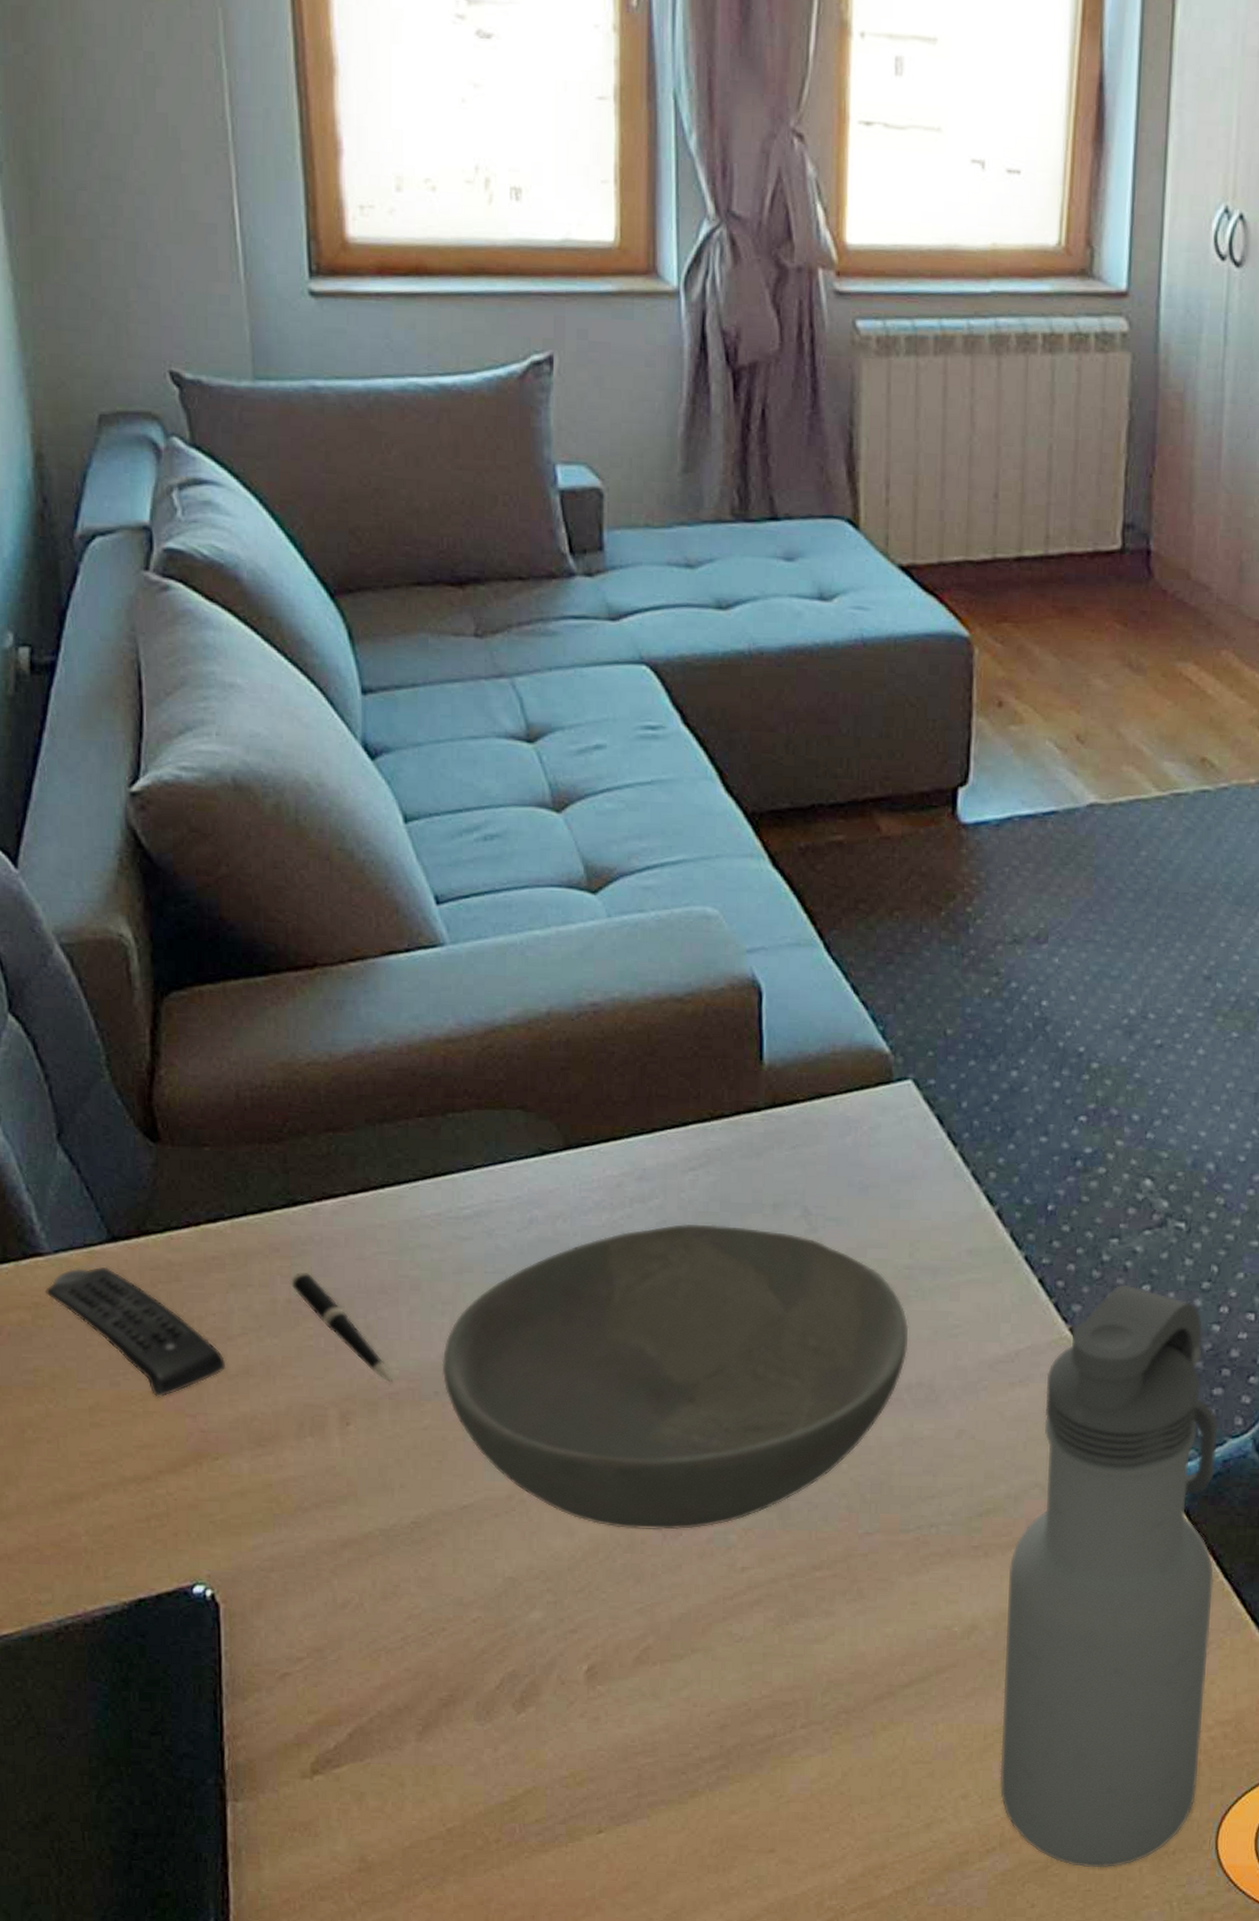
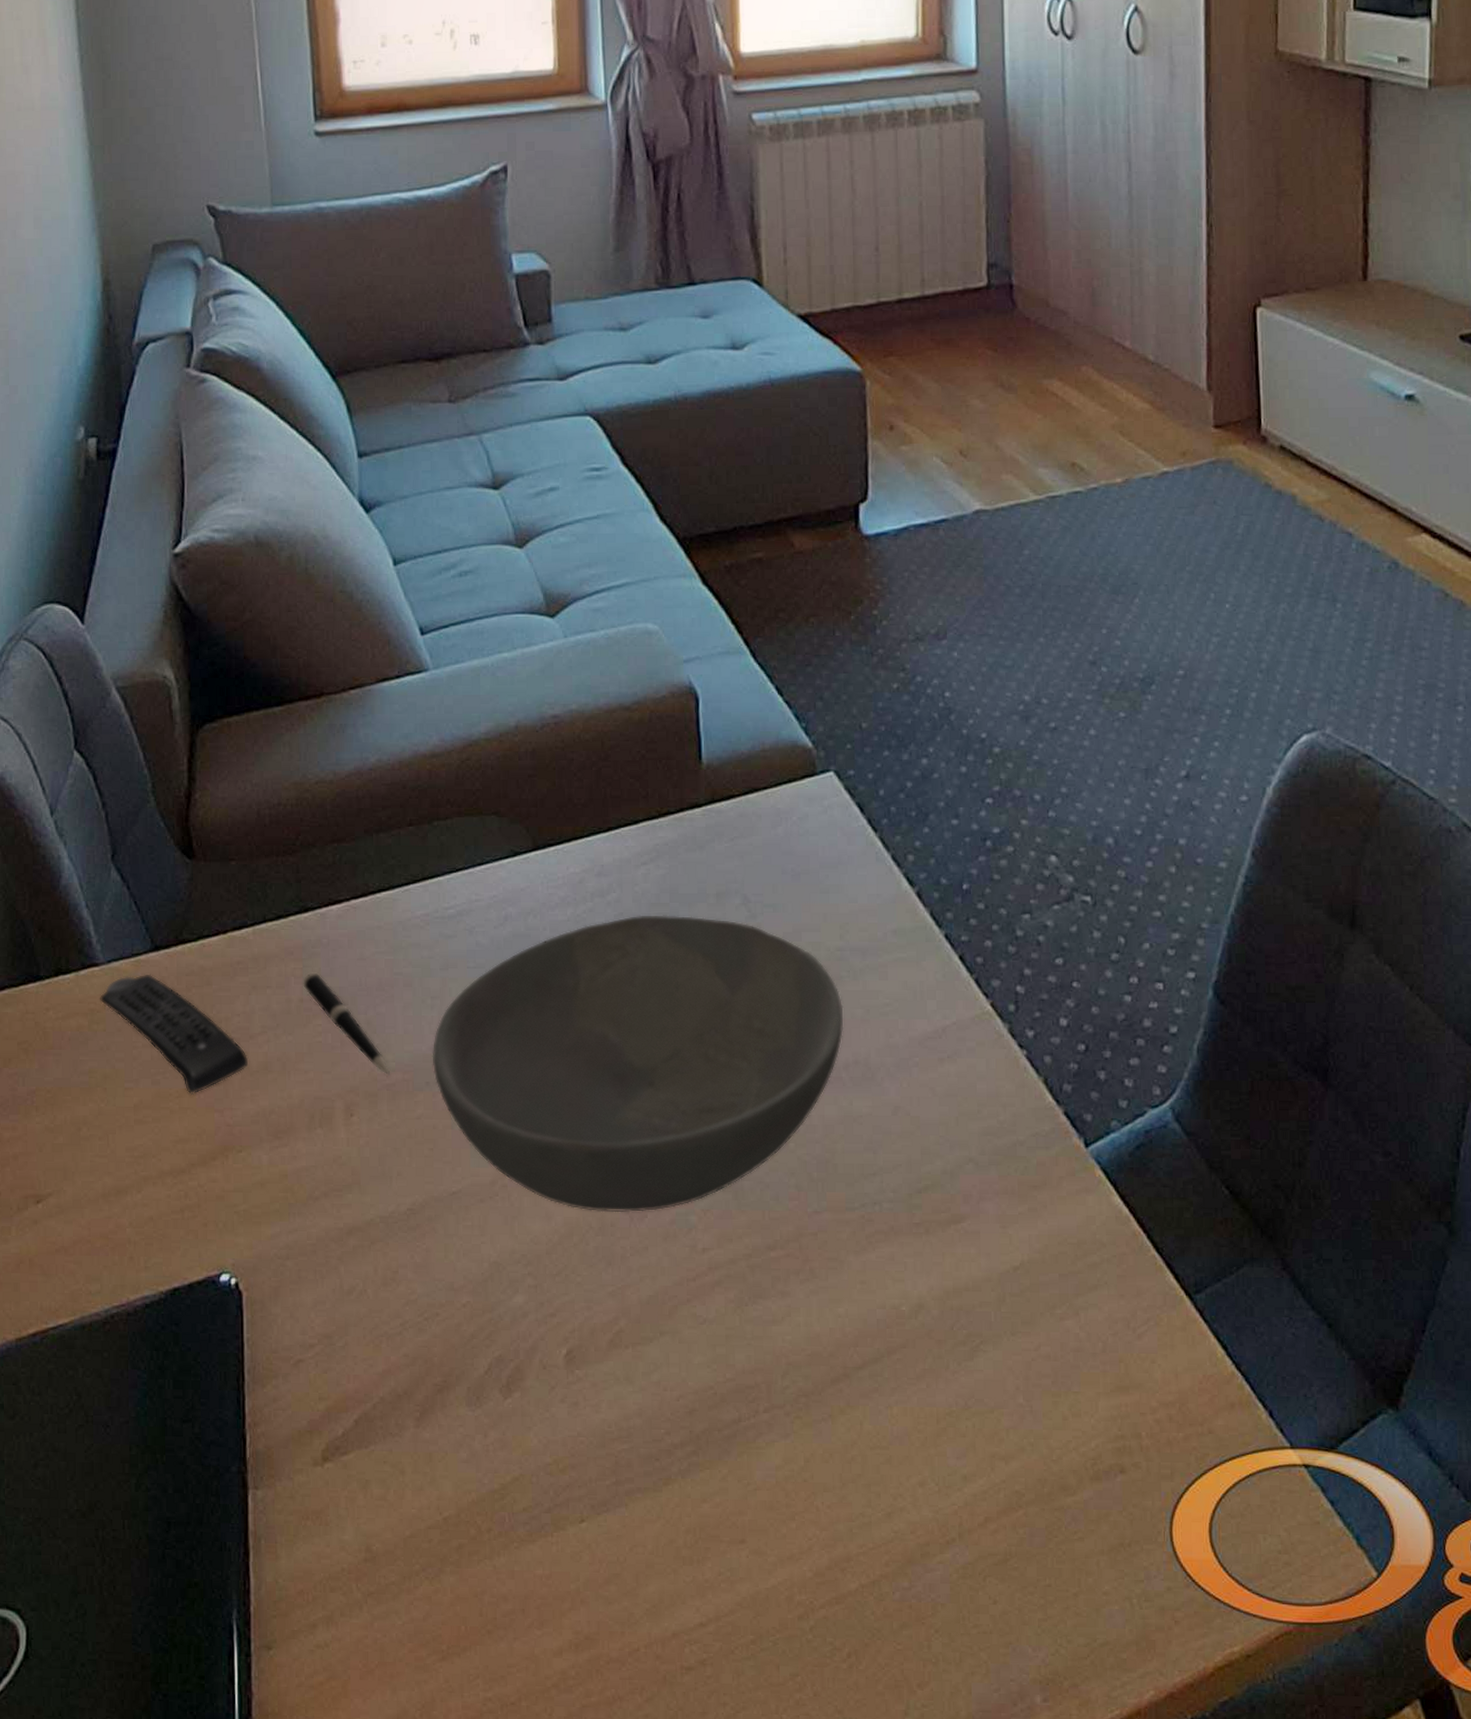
water bottle: present [999,1284,1219,1868] -> none [949,958,1147,1562]

